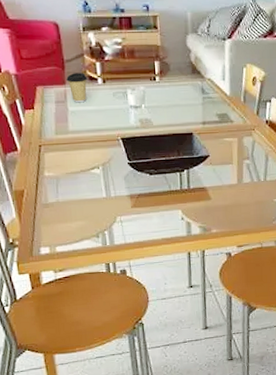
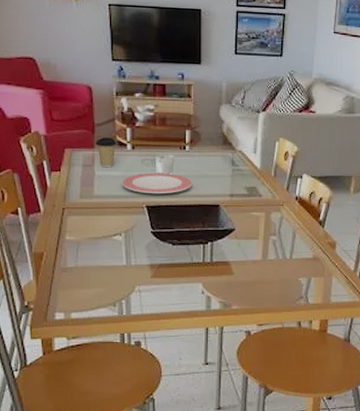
plate: none [95,104,164,126] -> present [121,172,192,194]

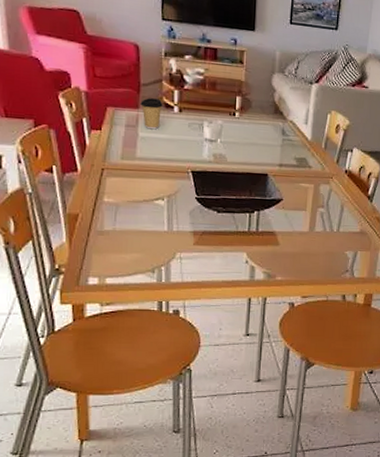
plate: present [121,172,192,194] -> none [166,137,240,160]

